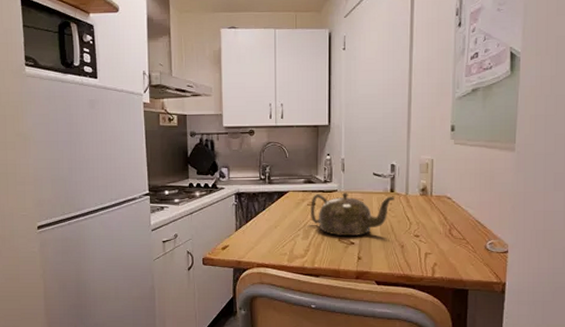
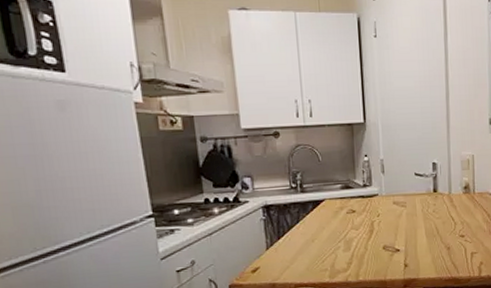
teapot: present [309,193,394,237] -> none [349,196,438,244]

